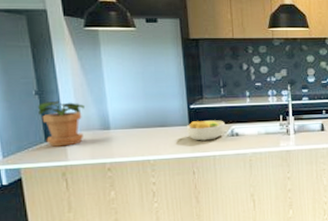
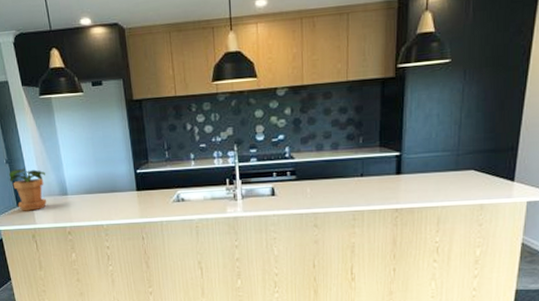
fruit bowl: present [187,120,226,141] -> none [135,185,172,207]

